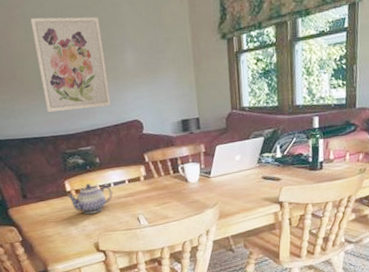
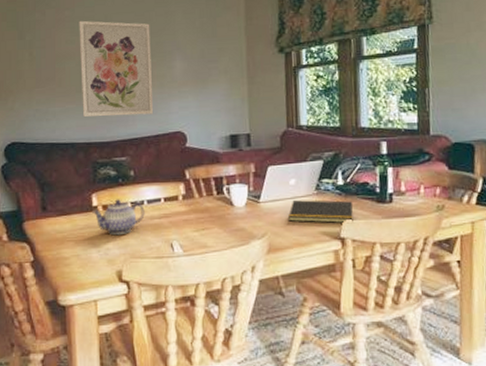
notepad: none [235,171,290,192] -> present [288,200,353,224]

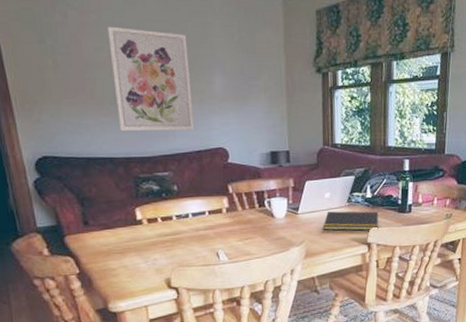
teapot: present [92,199,145,236] -> none [137,213,190,247]

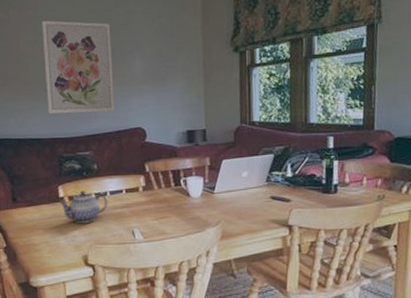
teapot: none [137,213,190,247] -> present [59,190,108,224]
notepad: present [323,211,379,231] -> none [241,191,301,212]

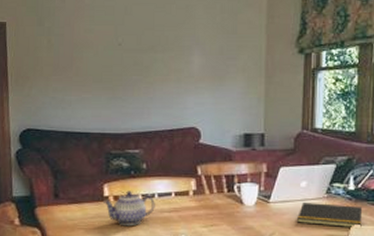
wall art: present [41,20,115,114] -> none [98,9,170,109]
notepad: none [241,191,301,212] -> present [297,203,363,229]

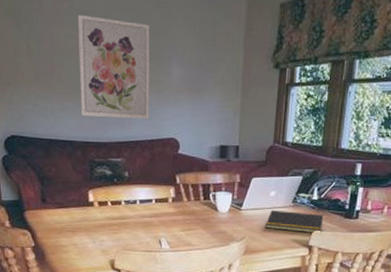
wall art: none [98,9,170,109] -> present [77,14,150,119]
teapot: present [103,191,155,227] -> none [89,197,137,230]

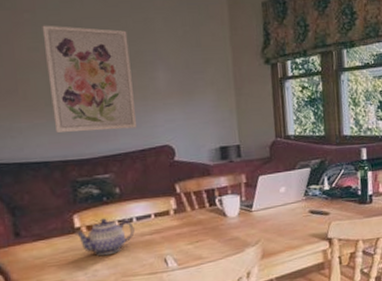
teapot: none [89,197,137,230] -> present [75,218,135,256]
notepad: present [265,210,324,234] -> none [280,204,339,227]

